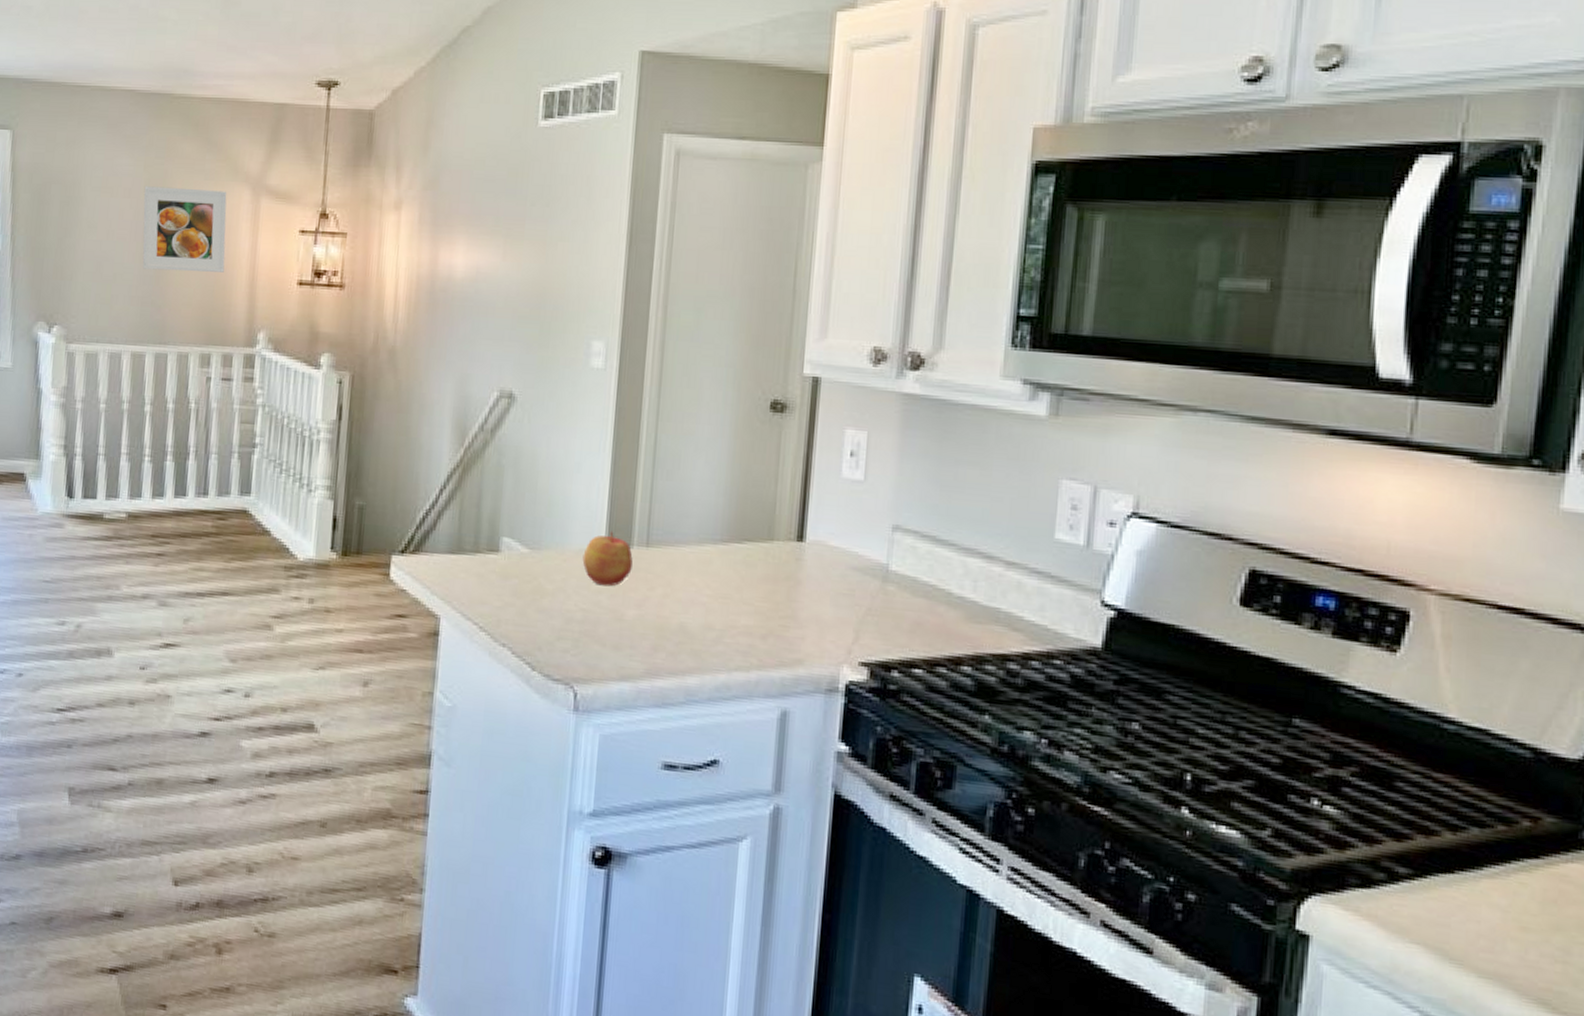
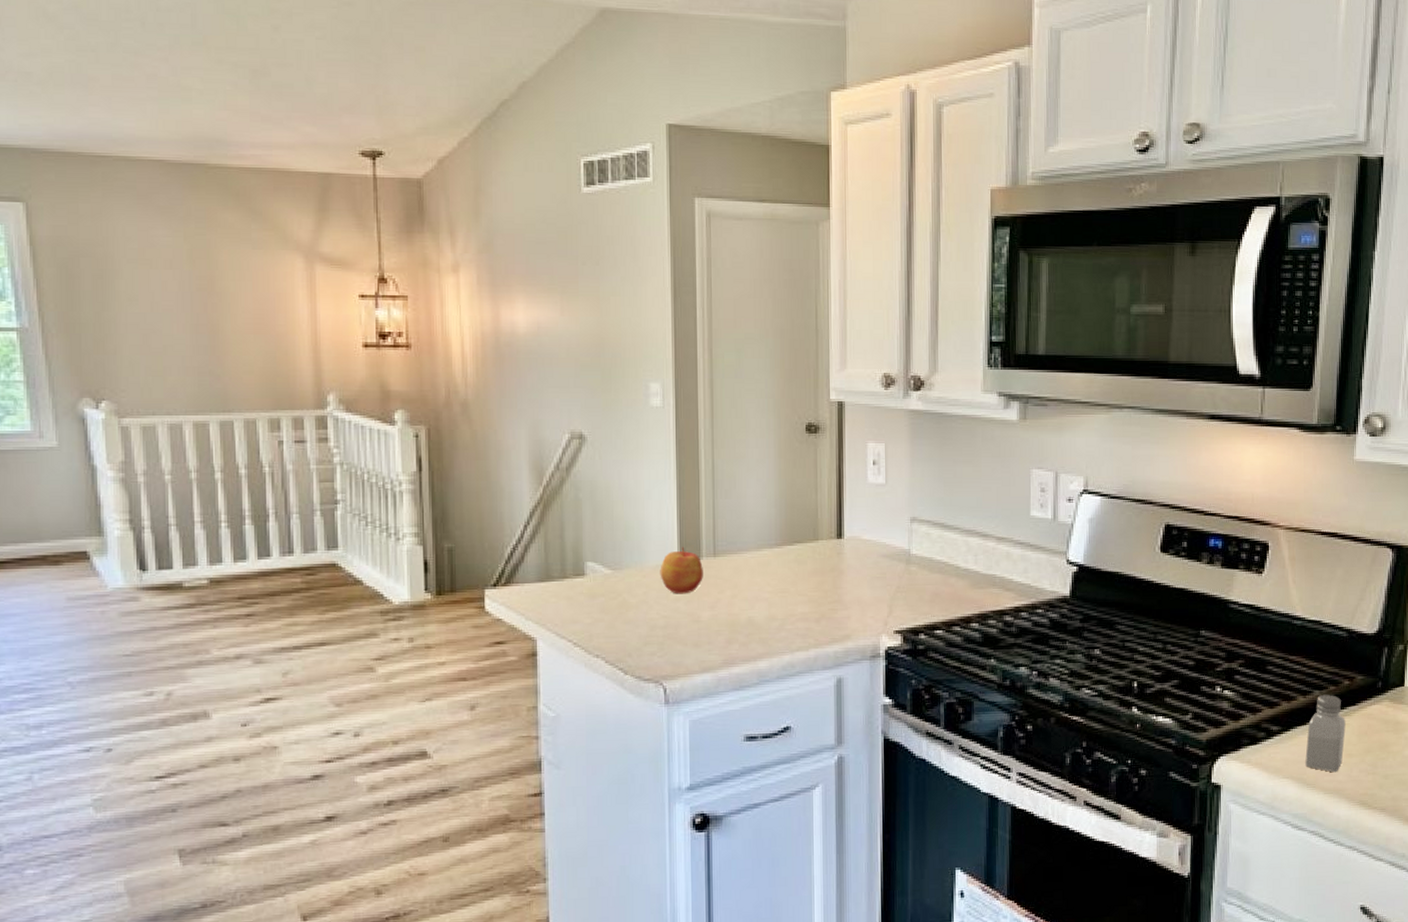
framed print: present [142,186,227,272] -> none [187,257,284,340]
saltshaker: none [1449,835,1521,950] -> present [1305,695,1346,773]

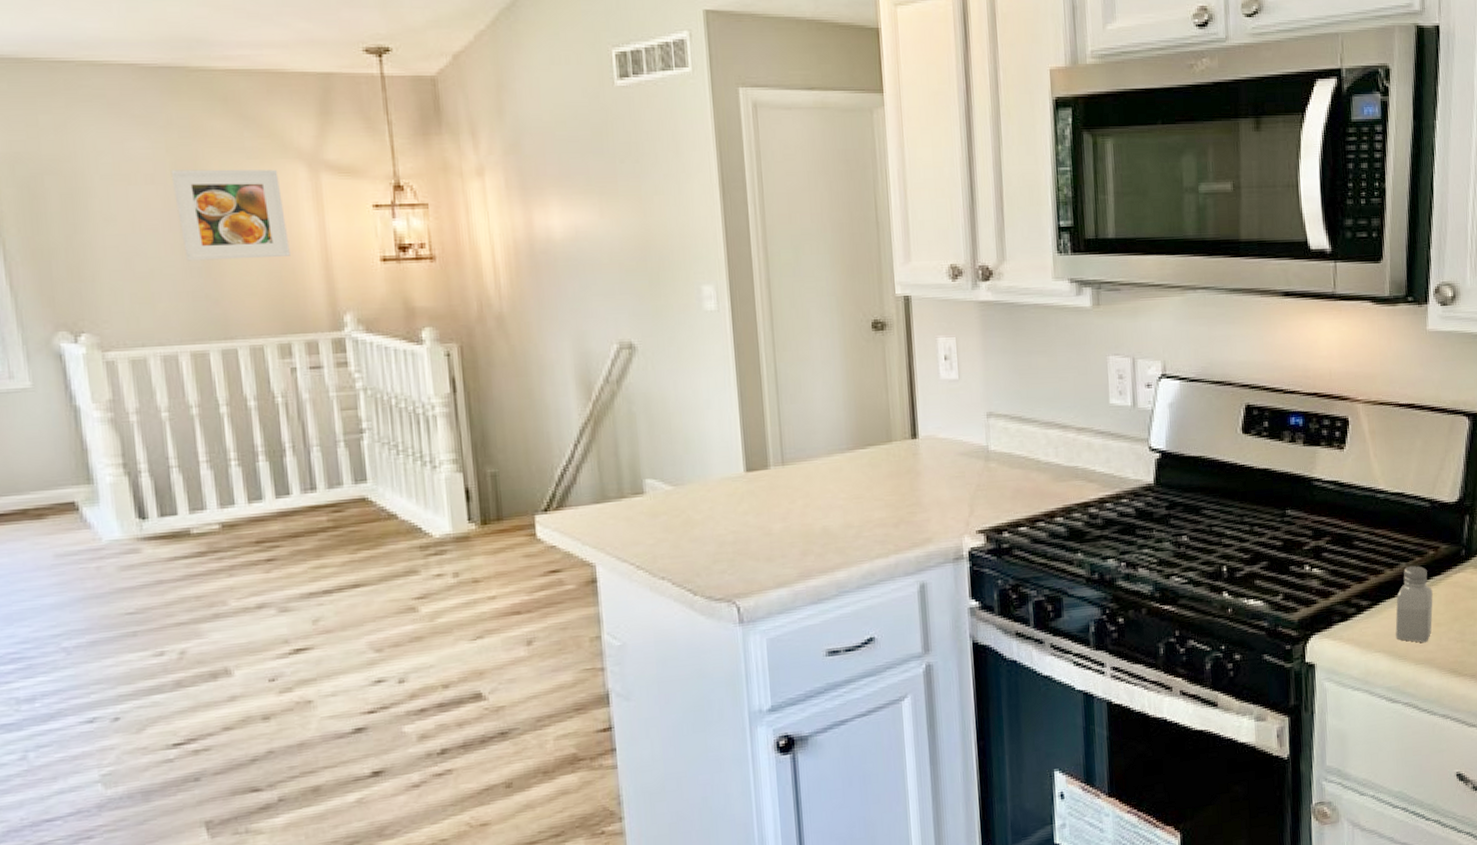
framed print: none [187,257,284,340] -> present [170,169,290,261]
apple: present [660,546,703,594] -> none [725,456,772,507]

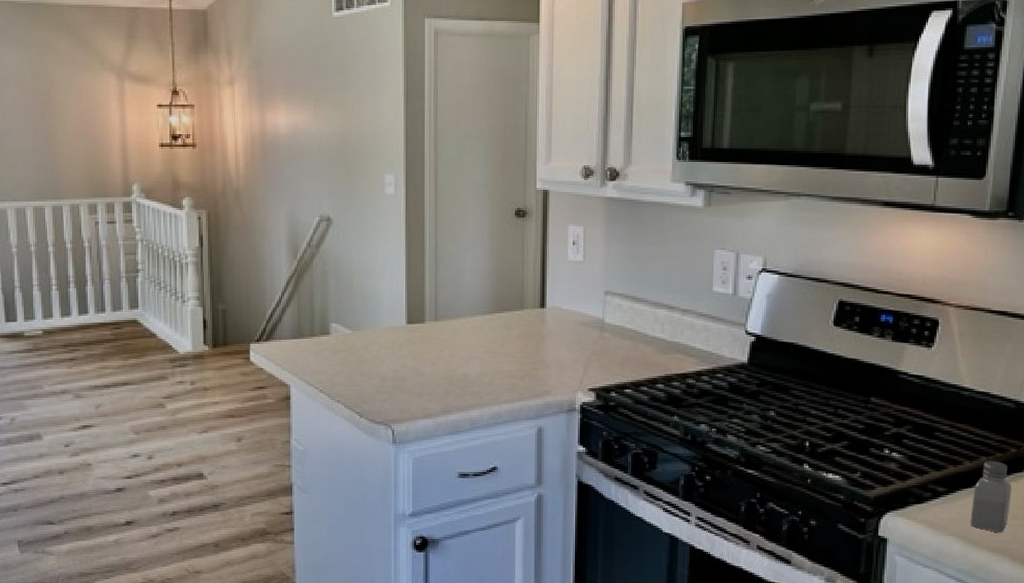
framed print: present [170,169,290,261] -> none [30,77,101,142]

